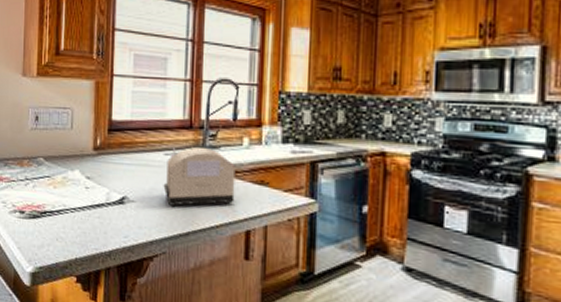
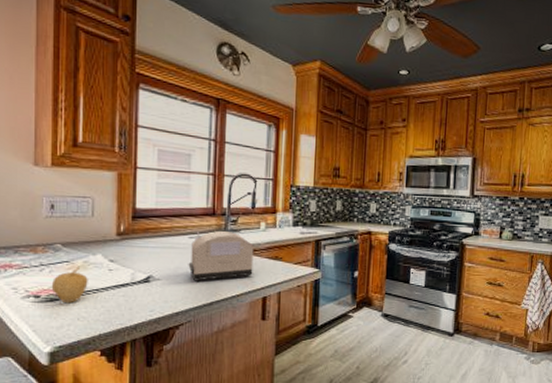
fruit: none [34,183,67,222] -> present [51,267,88,304]

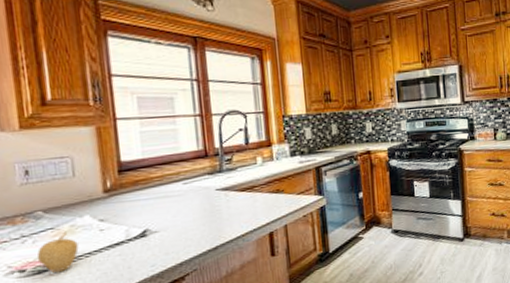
toaster: present [188,230,254,281] -> none [186,171,256,228]

